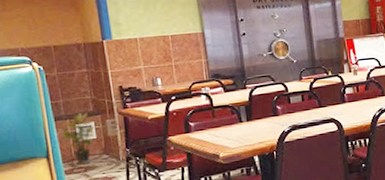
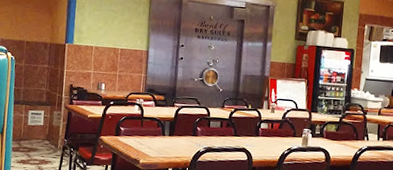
potted plant: present [60,112,94,165] -> none [16,100,43,146]

